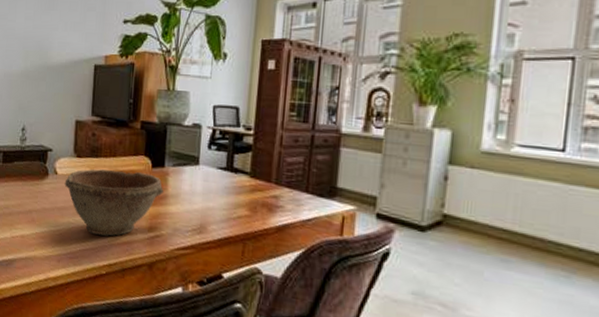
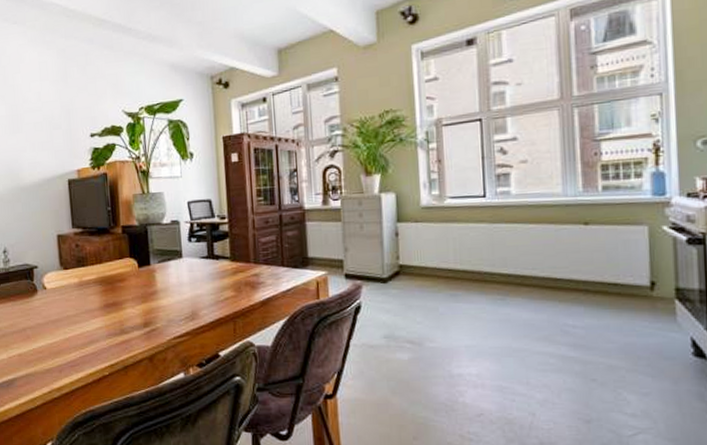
bowl: present [64,169,164,236] -> none [55,274,153,339]

